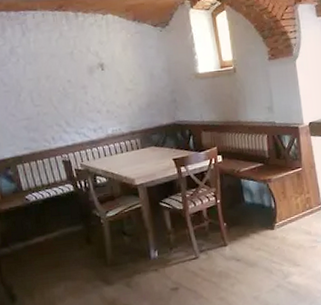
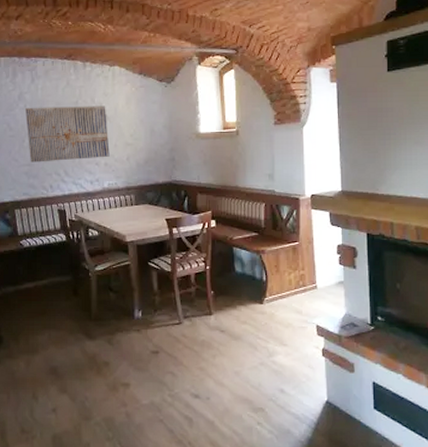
wall art: none [18,54,111,116] -> present [26,106,110,163]

